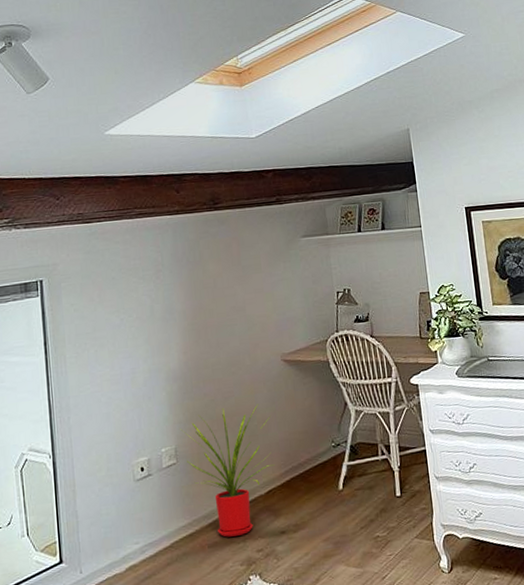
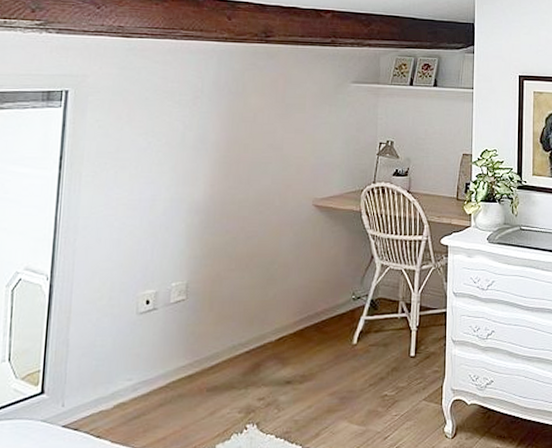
house plant: present [180,404,275,537] -> none [195,247,293,382]

